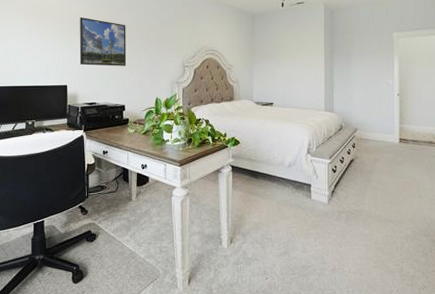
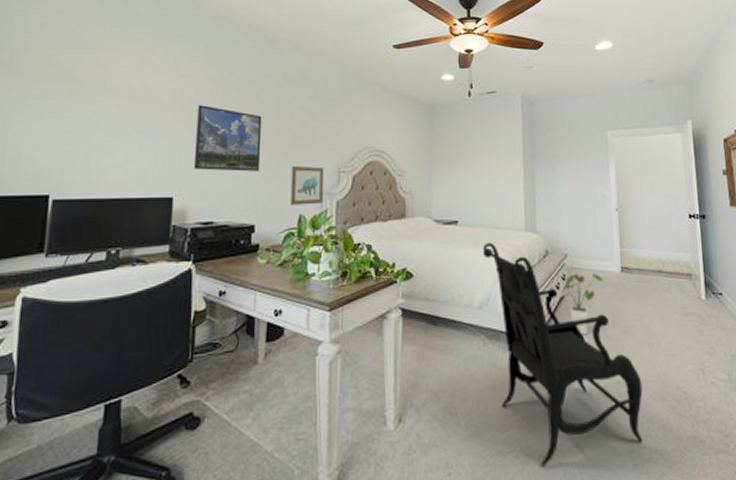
wall art: none [149,61,173,91] -> present [290,165,324,205]
armchair: none [292,119,412,277] -> present [483,243,643,467]
house plant: none [352,142,385,188] -> present [562,273,603,335]

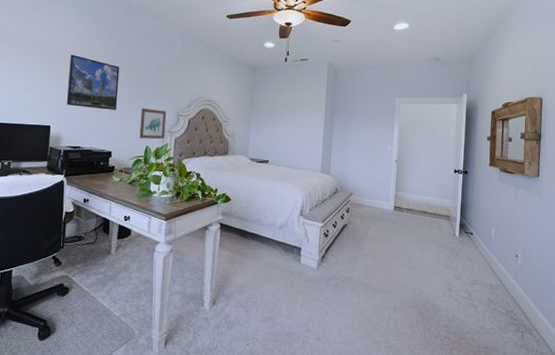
armchair: present [483,243,643,467] -> none [286,179,400,346]
house plant: present [562,273,603,335] -> none [345,208,379,255]

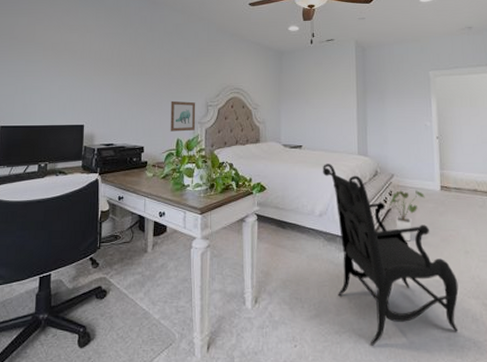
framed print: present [66,55,120,110] -> none [98,54,148,105]
armchair: none [286,179,400,346] -> present [323,164,459,346]
house plant: none [345,208,379,255] -> present [389,190,425,242]

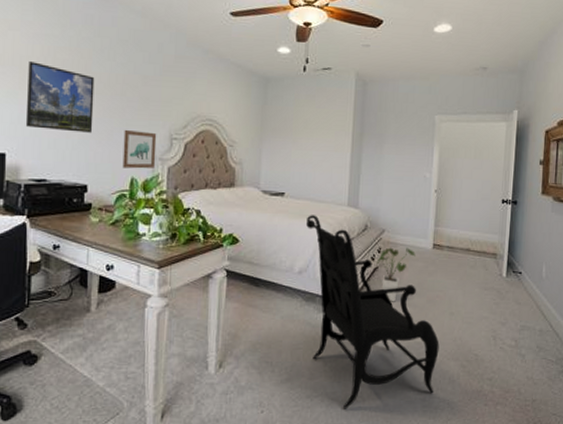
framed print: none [98,54,148,105] -> present [25,61,95,133]

